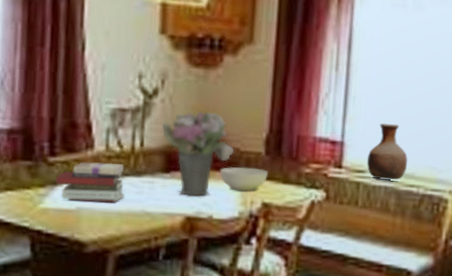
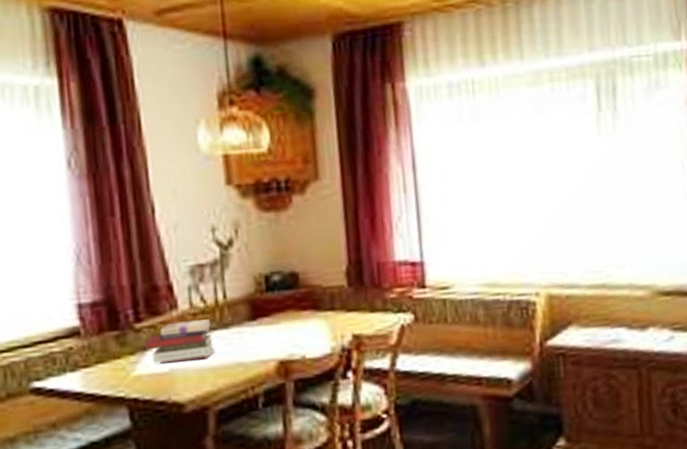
flower bouquet: present [162,111,235,197] -> none [242,253,317,340]
bowl: present [219,166,269,192] -> none [305,301,355,327]
vase: present [367,124,408,181] -> none [449,236,490,293]

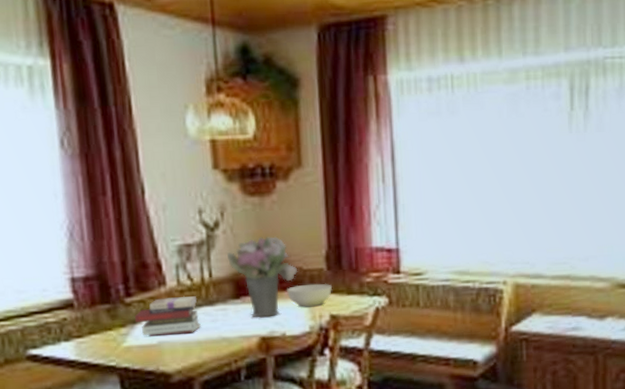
flower bouquet: none [242,253,317,340] -> present [227,236,298,318]
bowl: none [305,301,355,327] -> present [286,283,333,307]

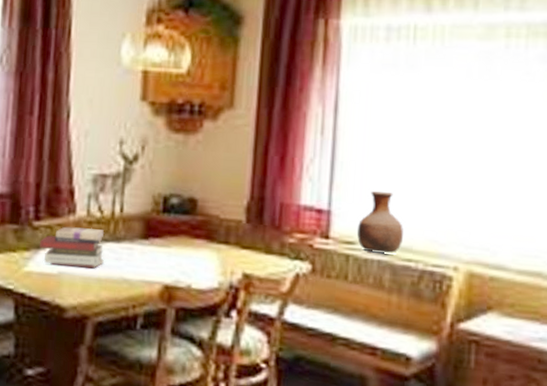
flower bouquet: present [227,236,298,318] -> none [142,177,214,265]
bowl: present [286,283,333,307] -> none [198,235,250,261]
vase: none [423,226,461,280] -> present [357,191,403,254]

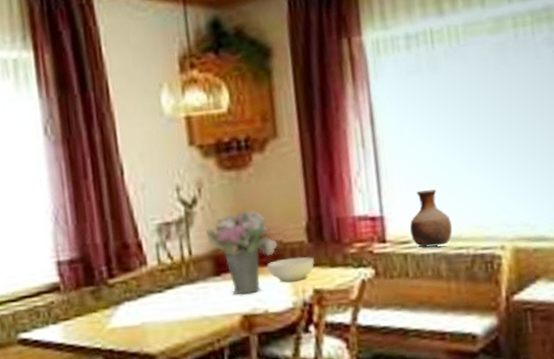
books: present [39,226,105,269] -> none [117,275,183,317]
flower bouquet: none [142,177,214,265] -> present [206,210,278,295]
bowl: none [198,235,250,261] -> present [266,256,315,282]

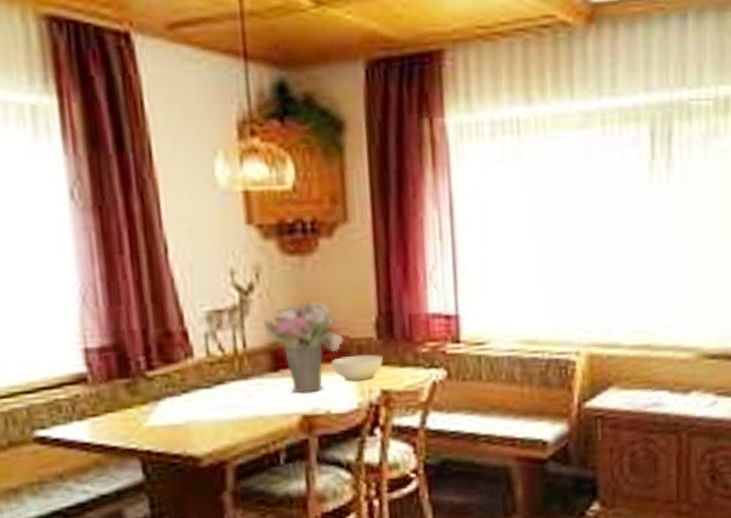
vase: present [410,189,452,247] -> none [486,289,528,350]

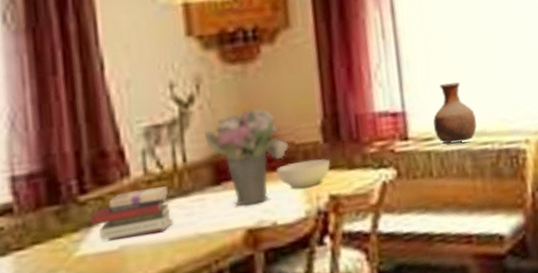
books: none [157,369,234,415] -> present [90,186,173,240]
vase: none [486,289,528,350] -> present [433,82,477,144]

